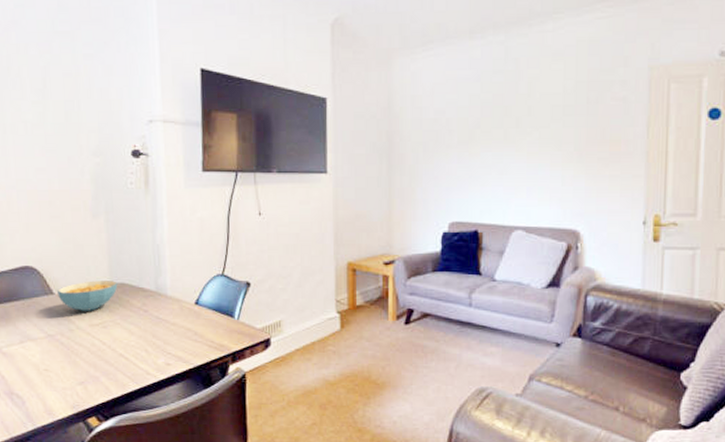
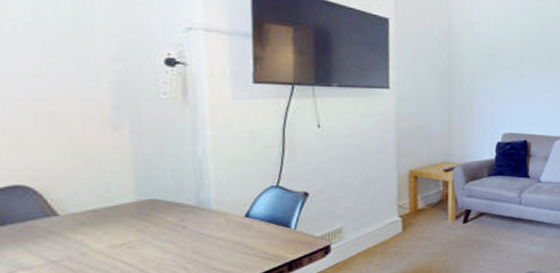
cereal bowl: present [58,280,118,311] -> none [64,197,148,232]

